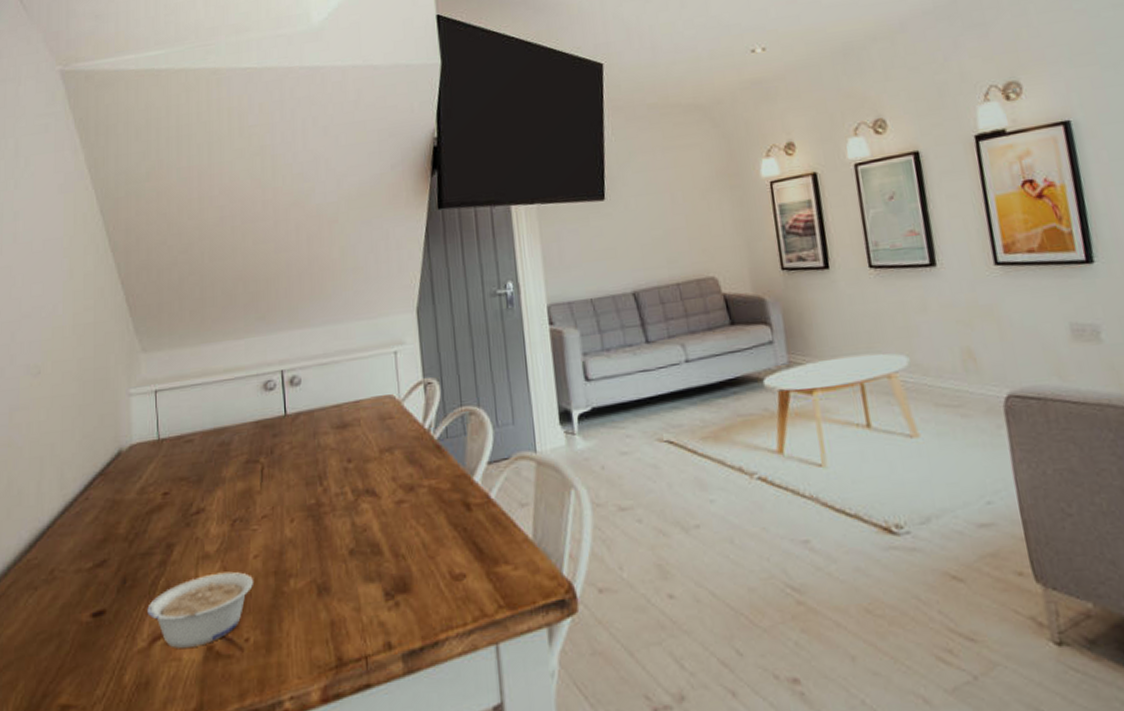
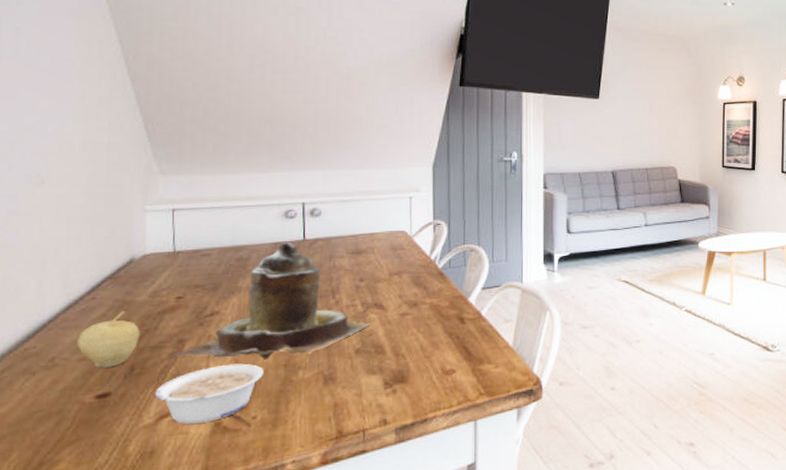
fruit: none [73,513,130,580] -> present [77,311,140,368]
teapot: none [158,420,364,566] -> present [169,242,371,360]

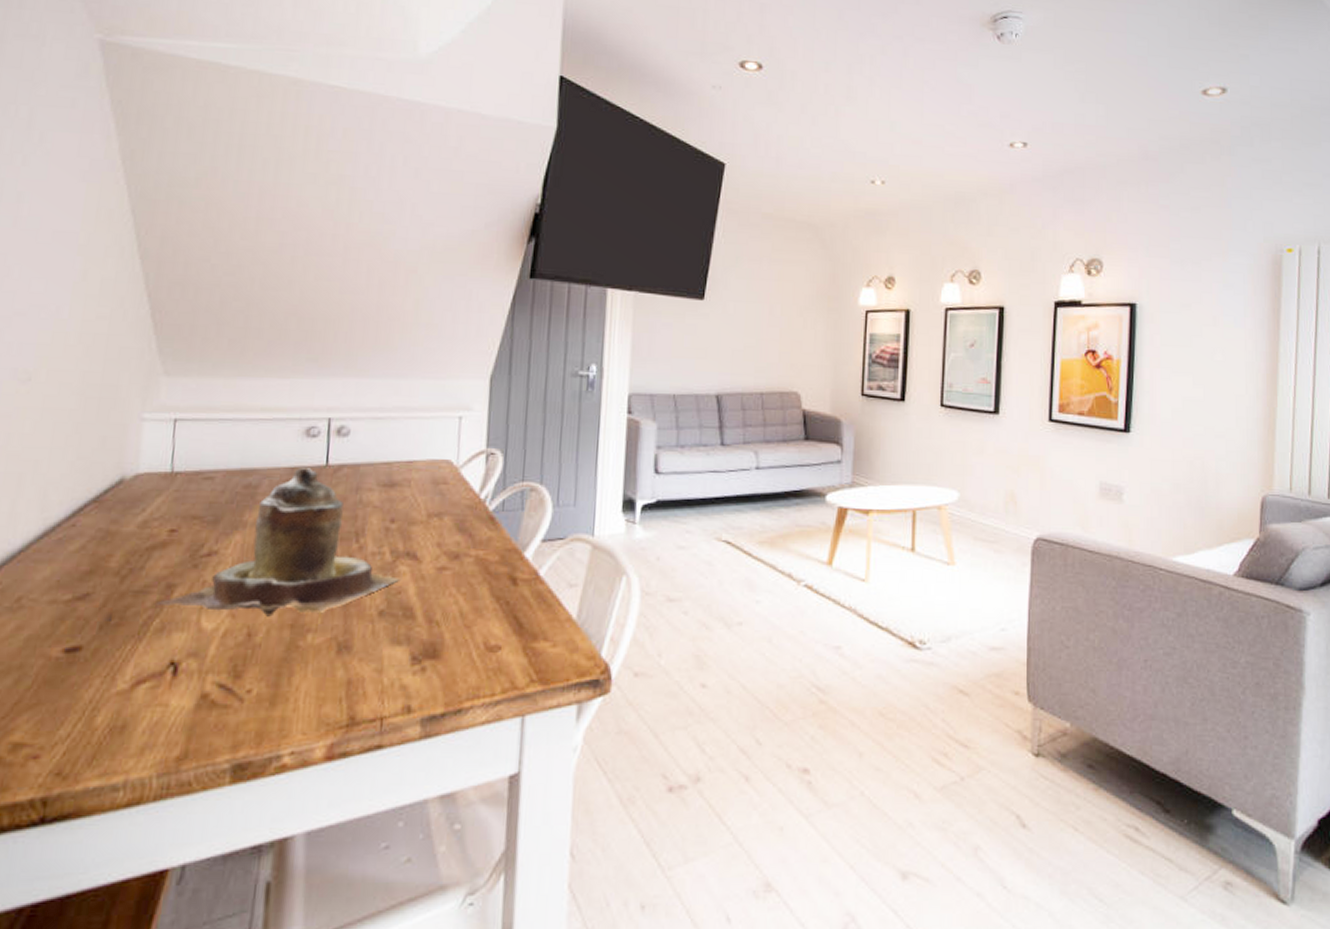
fruit: present [77,311,140,368] -> none [49,544,123,614]
legume: present [155,364,263,424] -> none [133,621,265,693]

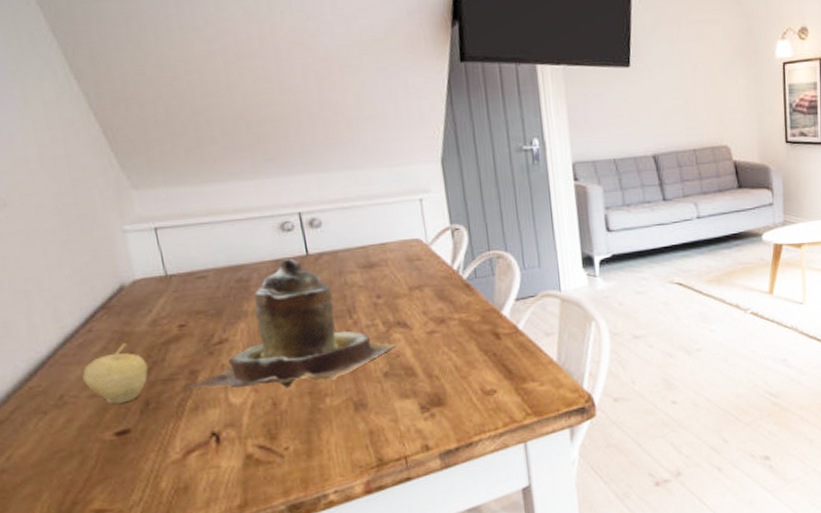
fruit: none [49,544,123,614] -> present [82,343,148,404]

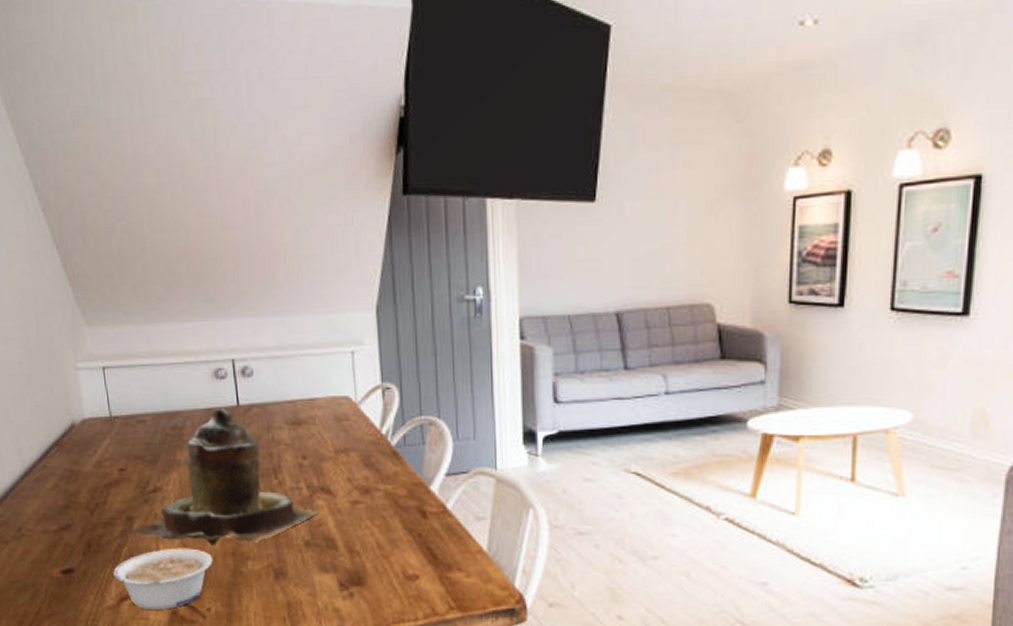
fruit: present [82,343,148,404] -> none [37,482,91,542]
legume: none [176,393,288,458] -> present [113,549,212,610]

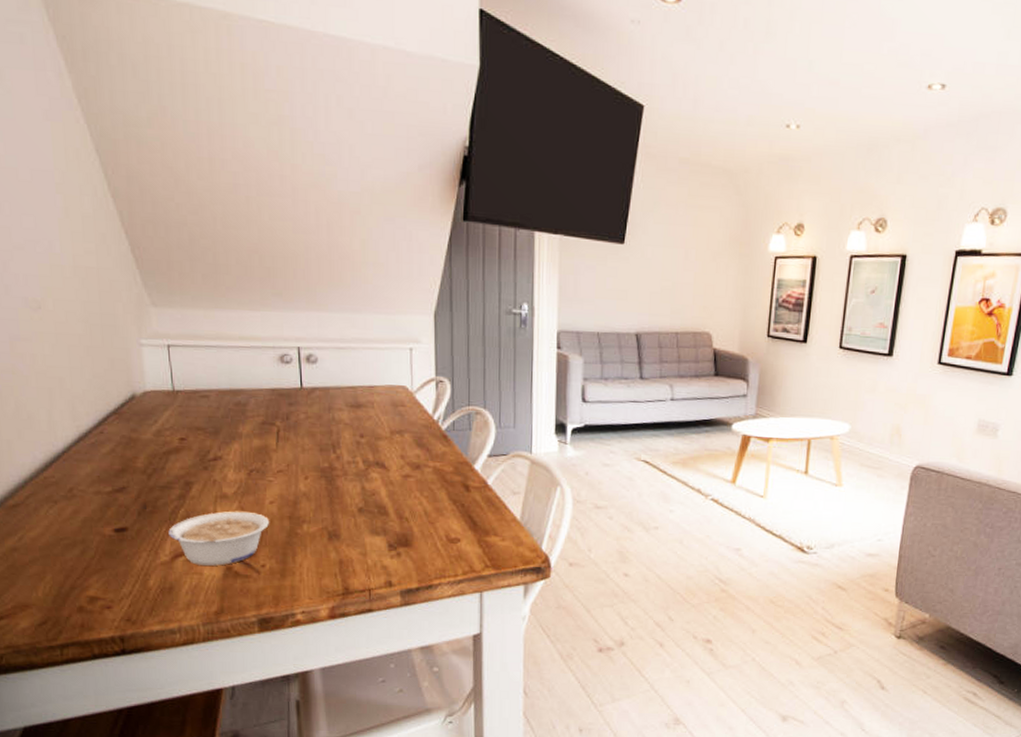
teapot: present [120,409,320,546] -> none [177,389,374,510]

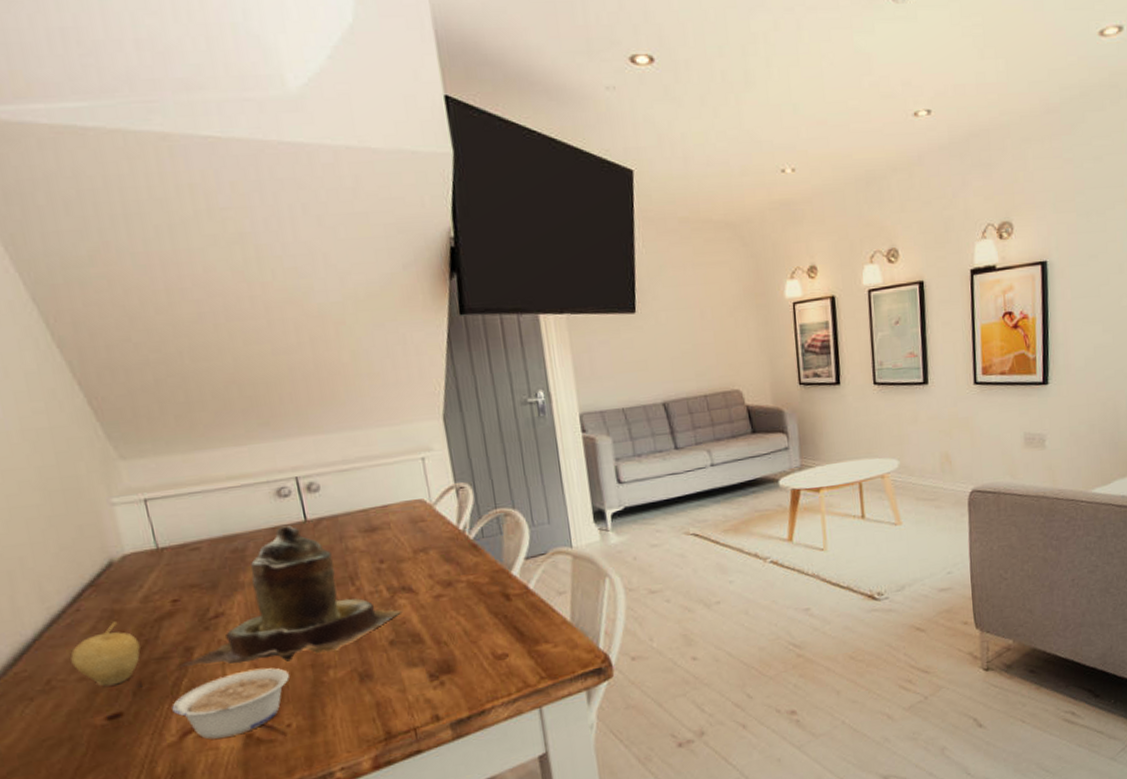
fruit: none [91,448,149,503] -> present [70,622,140,687]
teapot: none [177,389,374,510] -> present [178,525,403,668]

